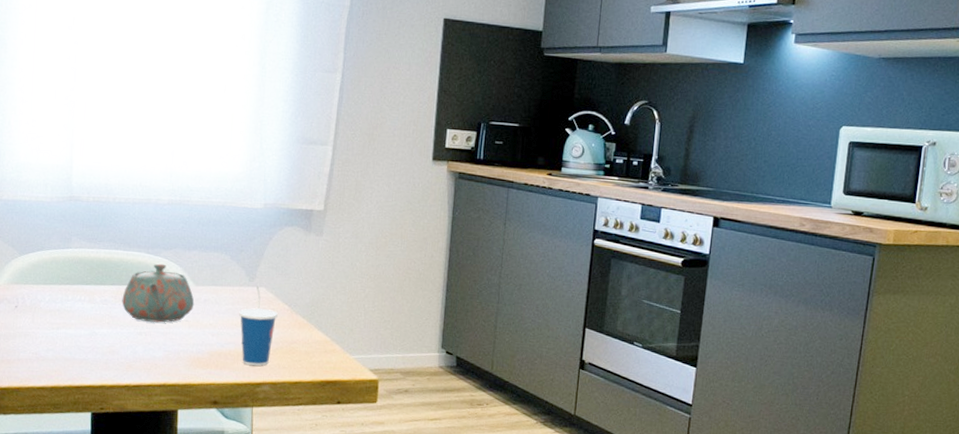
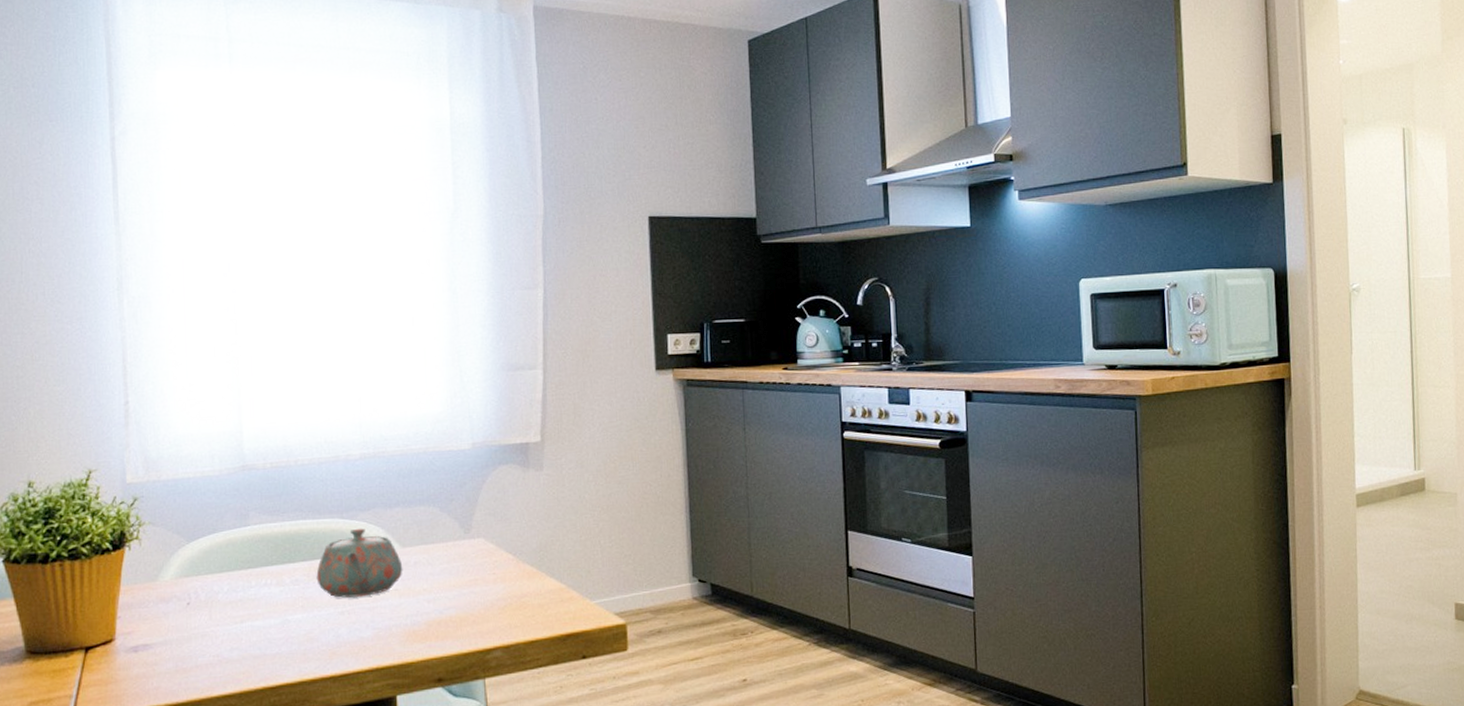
cup: present [239,286,278,366] -> none [457,537,502,630]

